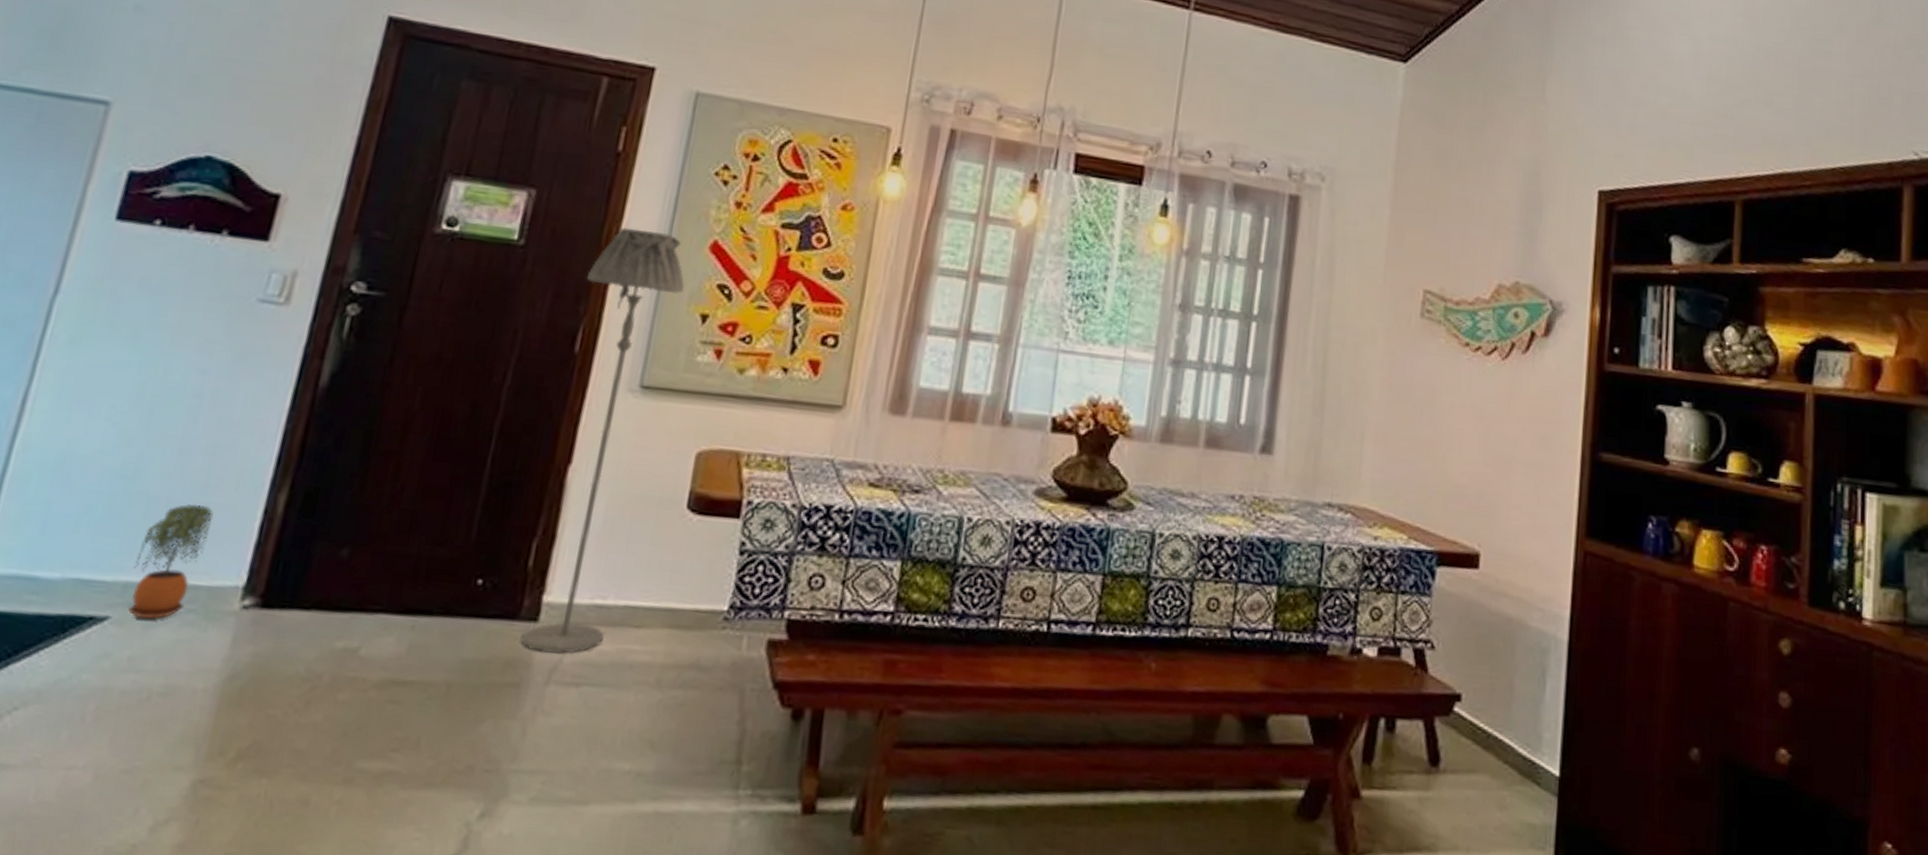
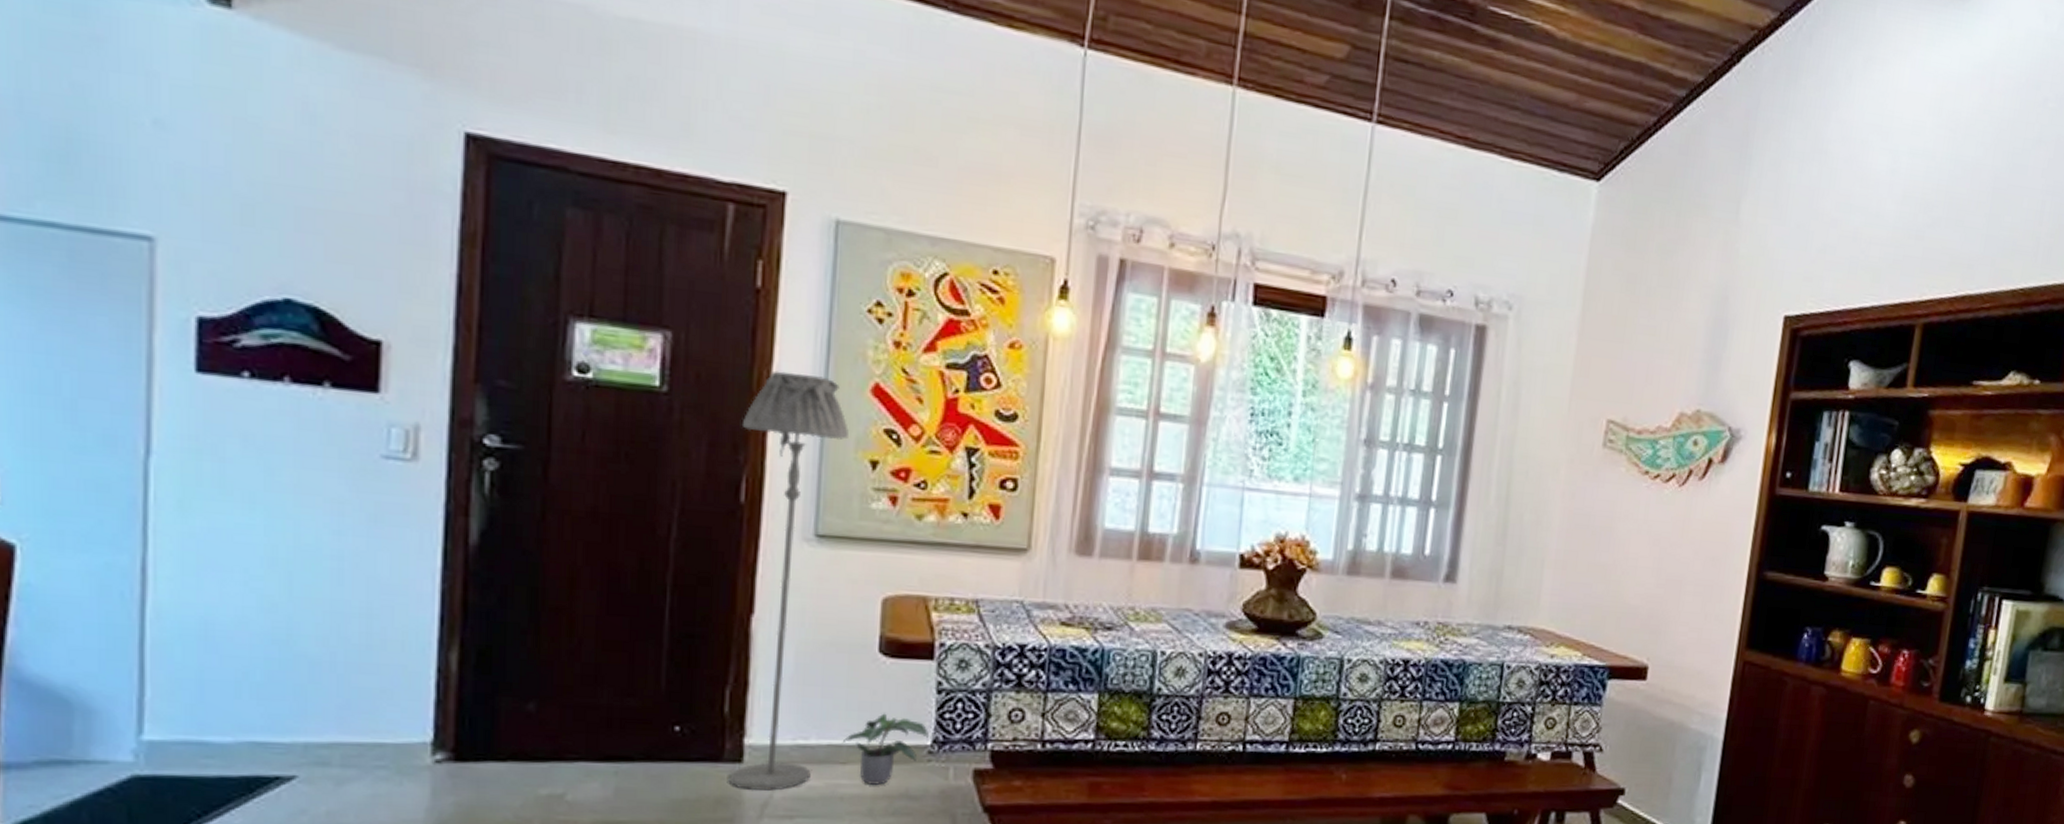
potted plant: present [128,504,214,620] -> none [309,665,383,777]
potted plant: none [639,573,727,654] -> present [842,713,929,786]

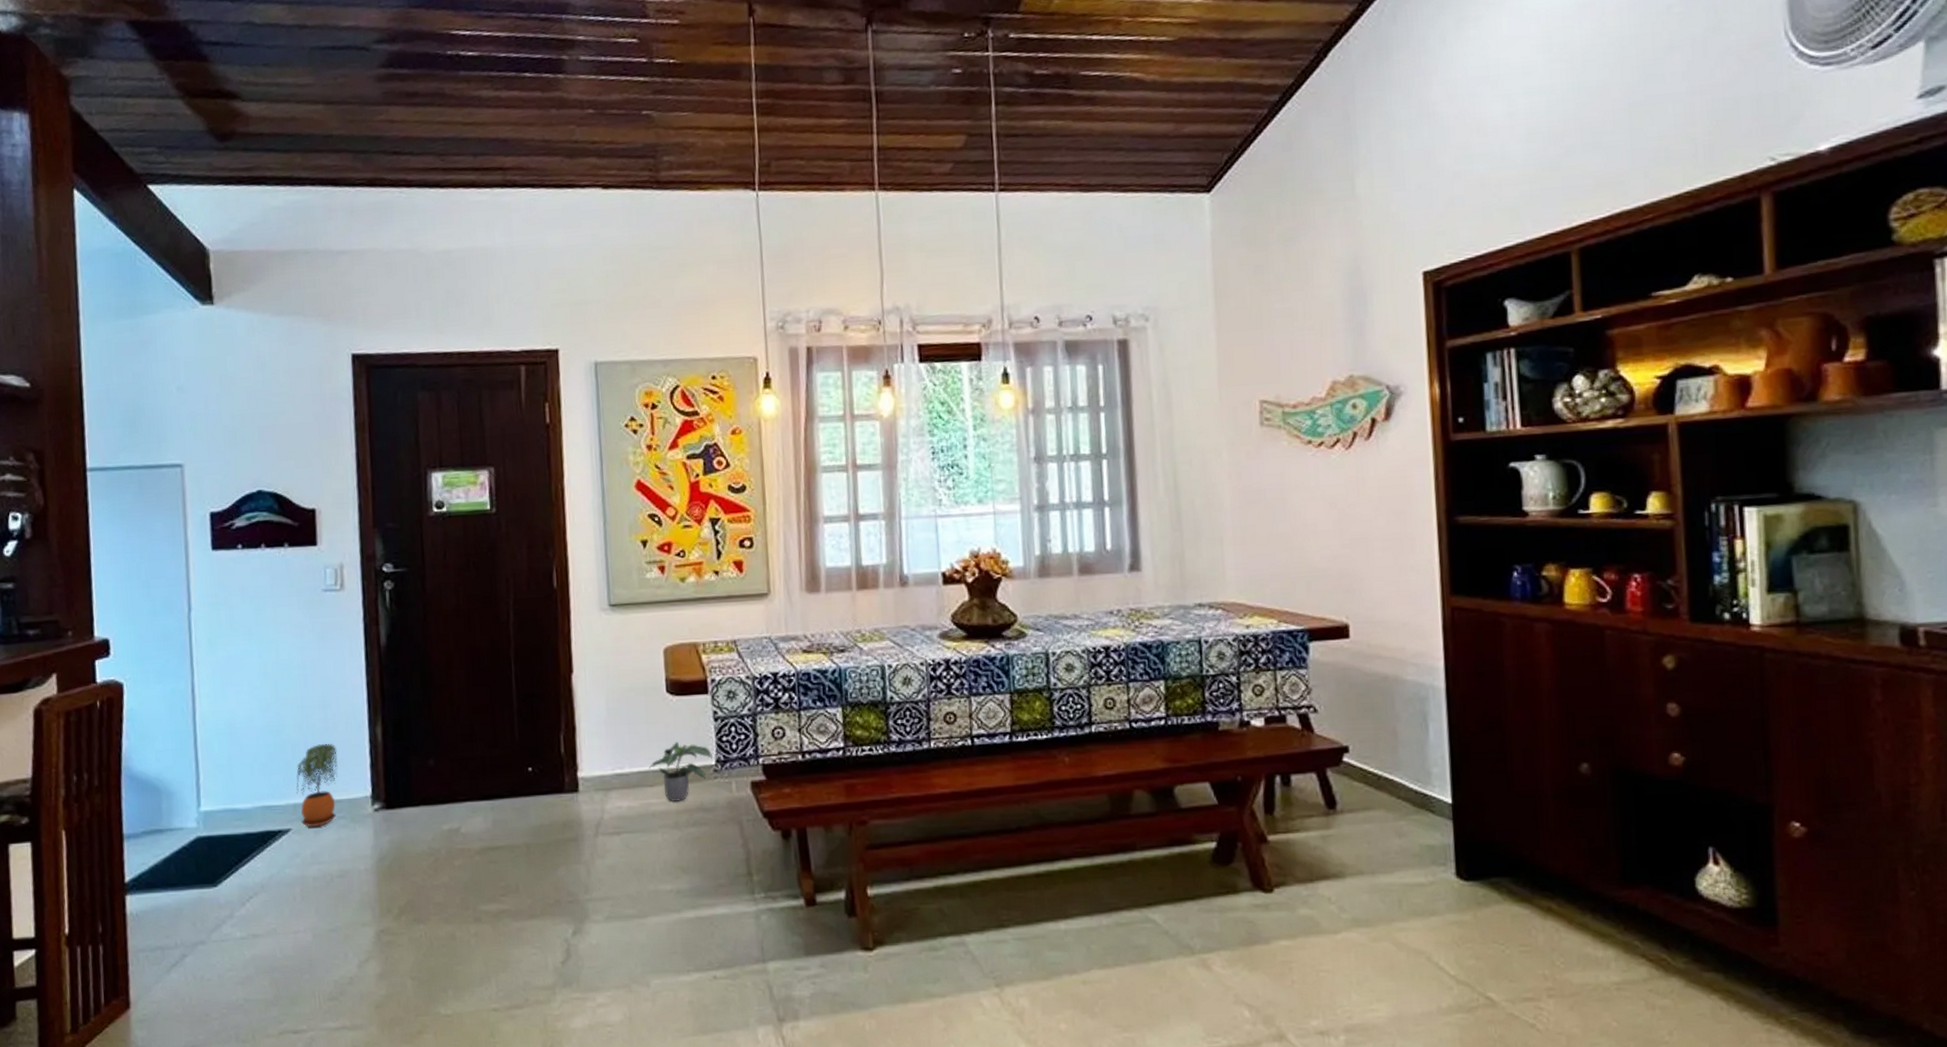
potted plant: none [309,665,383,777] -> present [296,743,338,828]
floor lamp: present [728,370,849,791] -> none [549,482,629,815]

